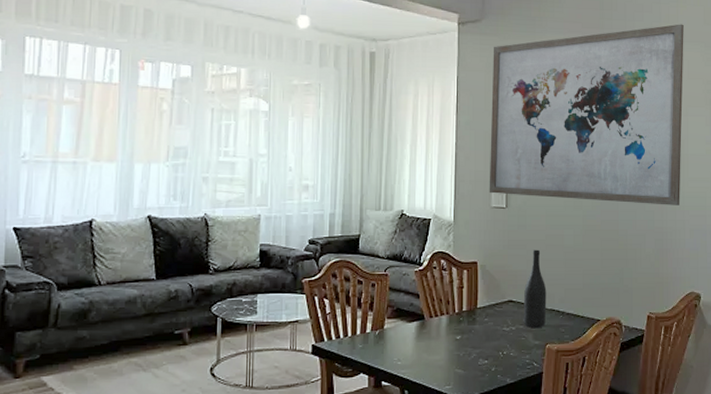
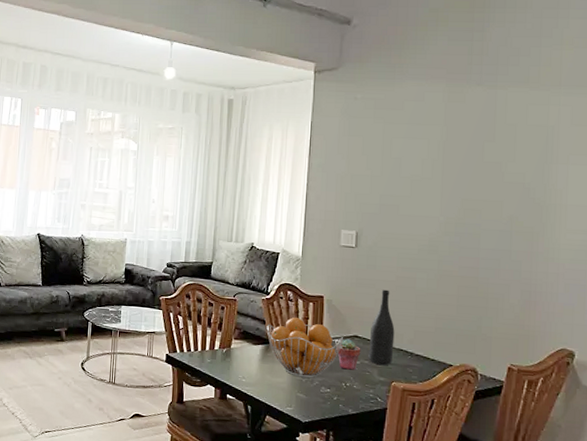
fruit basket: none [421,288,499,352] -> present [266,317,344,378]
wall art: present [489,24,684,205] -> none [338,67,569,258]
potted succulent: none [492,305,516,337] -> present [336,339,361,370]

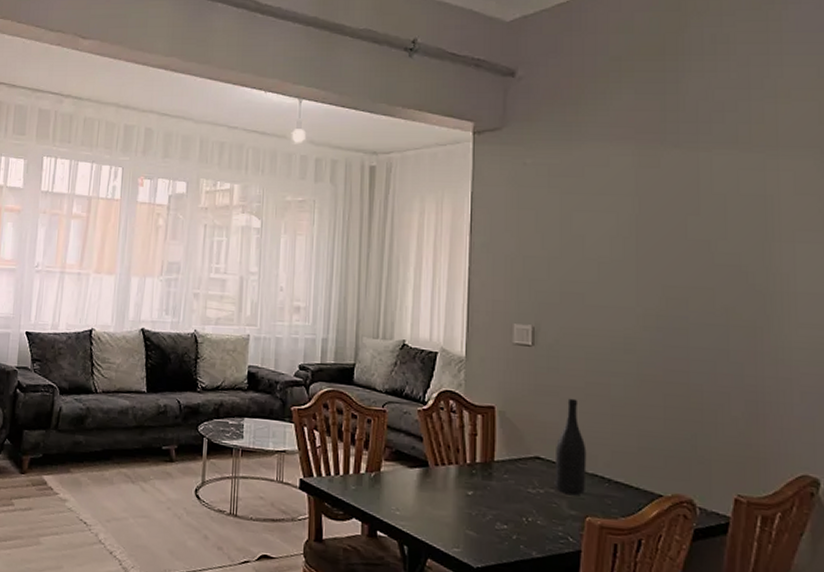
fruit basket: present [266,317,344,378] -> none [424,433,523,511]
potted succulent: present [336,339,361,370] -> none [513,461,545,501]

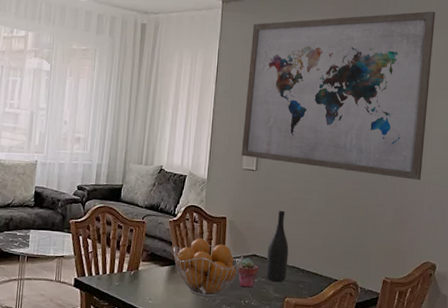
fruit basket: none [424,433,523,511] -> present [173,238,244,297]
wall art: none [510,124,788,359] -> present [241,11,435,180]
potted succulent: none [513,461,545,501] -> present [237,258,259,288]

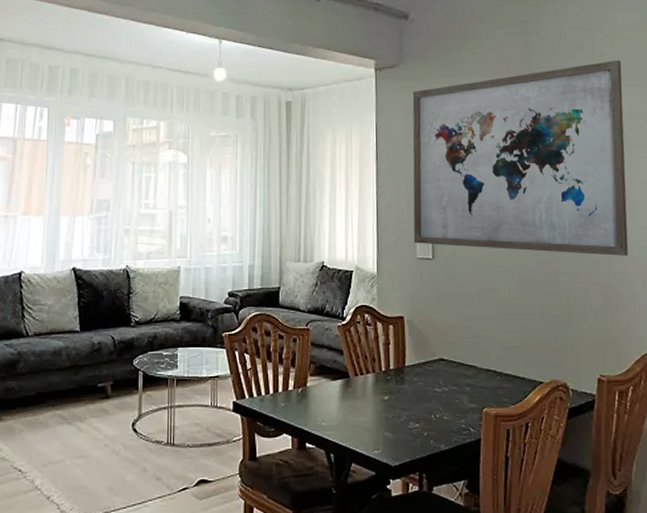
fruit basket: present [173,238,244,297] -> none [345,344,429,413]
potted succulent: present [237,258,259,288] -> none [422,363,448,399]
wine bottle: present [265,210,289,283] -> none [455,304,482,390]

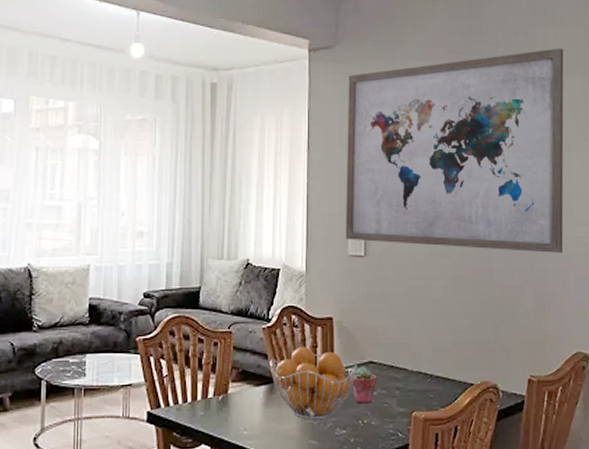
fruit basket: none [345,344,429,413] -> present [269,347,358,420]
potted succulent: none [422,363,448,399] -> present [350,366,377,404]

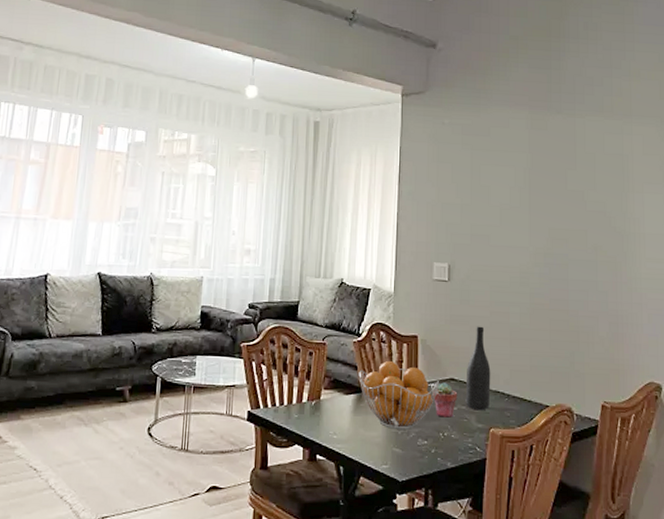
wall art: present [345,48,564,253] -> none [430,98,638,287]
wine bottle: none [385,303,412,394] -> present [465,326,491,411]

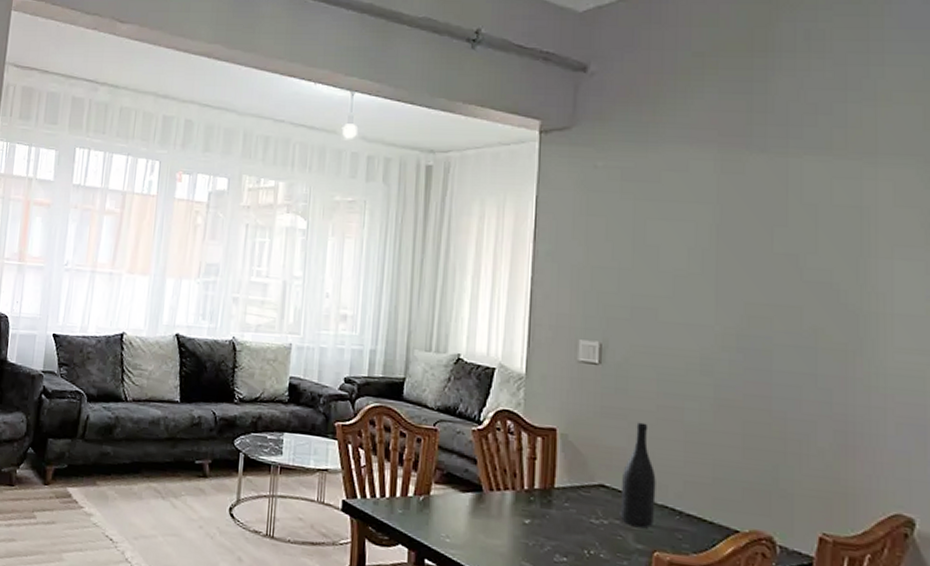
fruit basket: present [358,361,440,430] -> none [478,456,586,542]
potted succulent: present [432,382,458,418] -> none [575,488,610,533]

